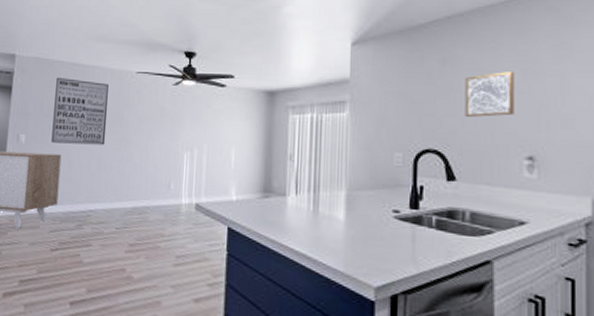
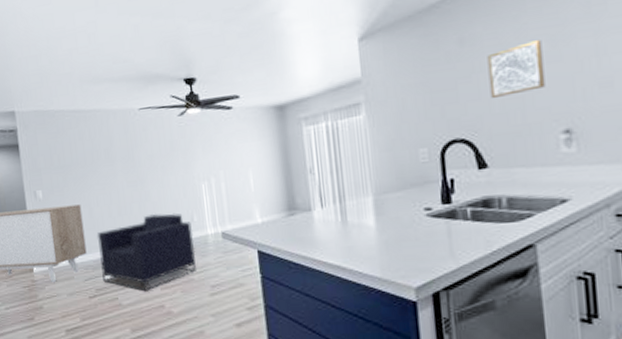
wall art: present [51,77,109,145] -> none [60,125,121,194]
armchair: none [68,175,168,251] -> present [96,213,196,291]

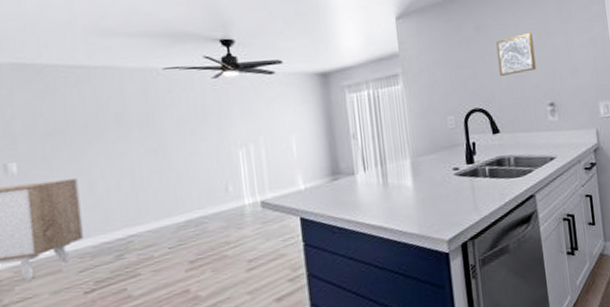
armchair: present [96,213,196,291] -> none [99,183,230,276]

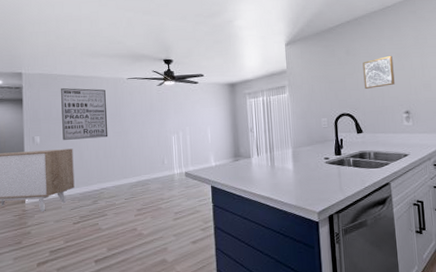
wall art: none [51,84,137,167] -> present [61,87,108,140]

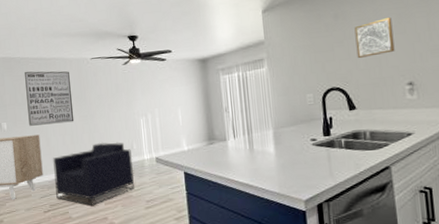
armchair: none [84,157,164,217] -> present [52,142,134,206]

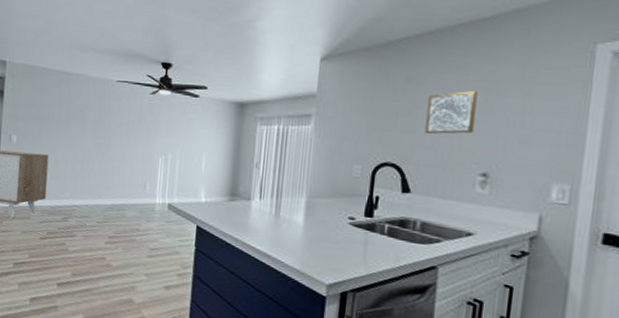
wall art: present [24,71,74,126] -> none [40,83,91,148]
armchair: present [52,142,134,206] -> none [55,176,143,242]

